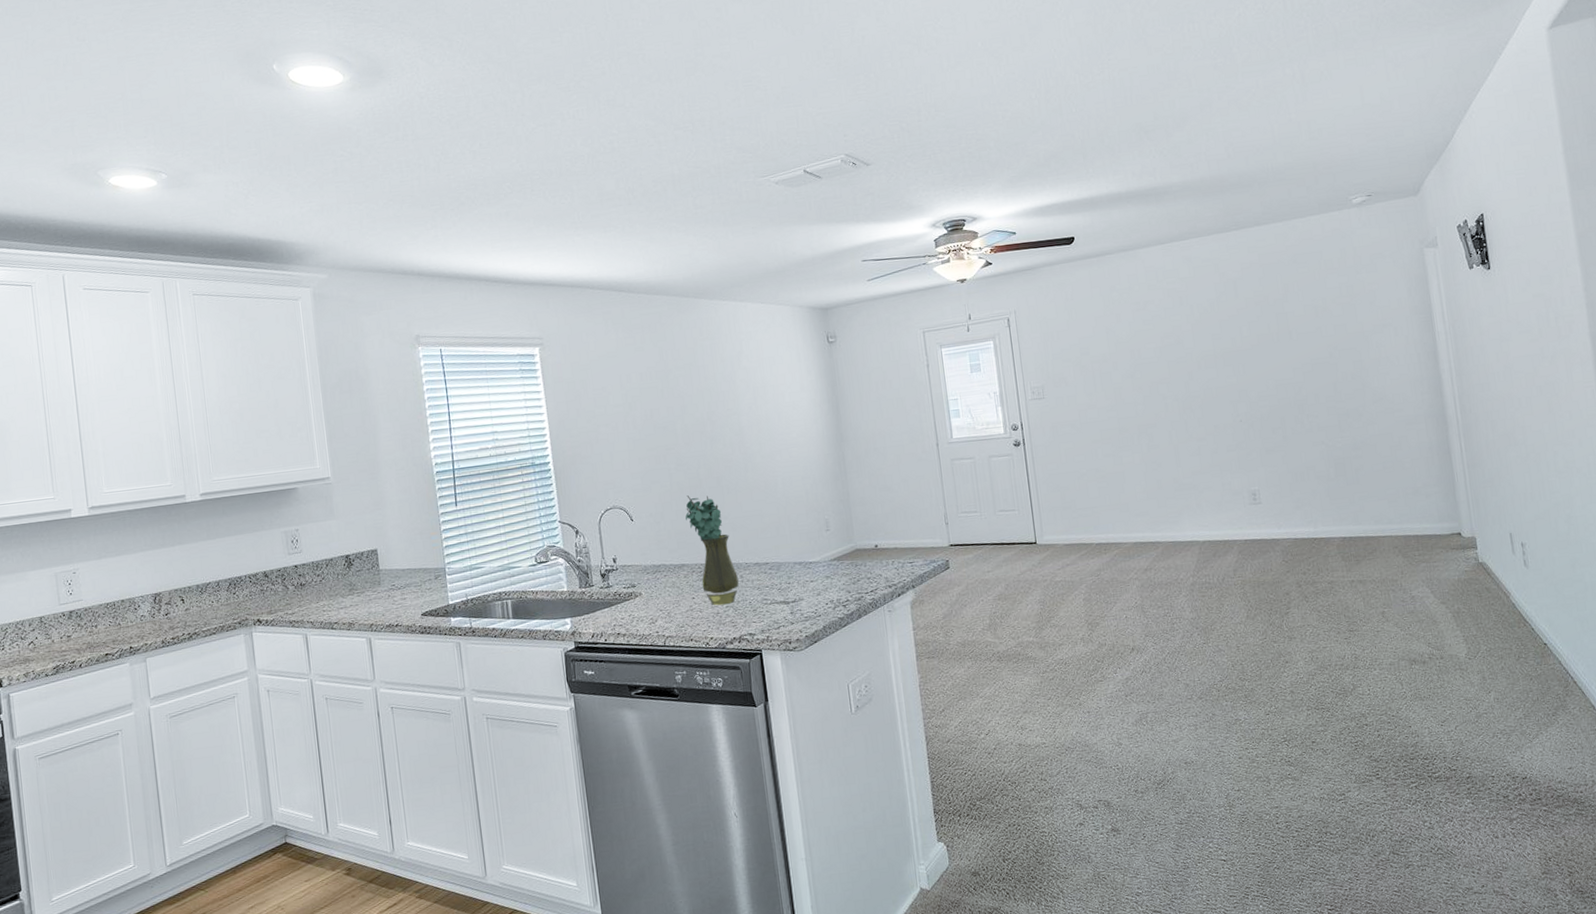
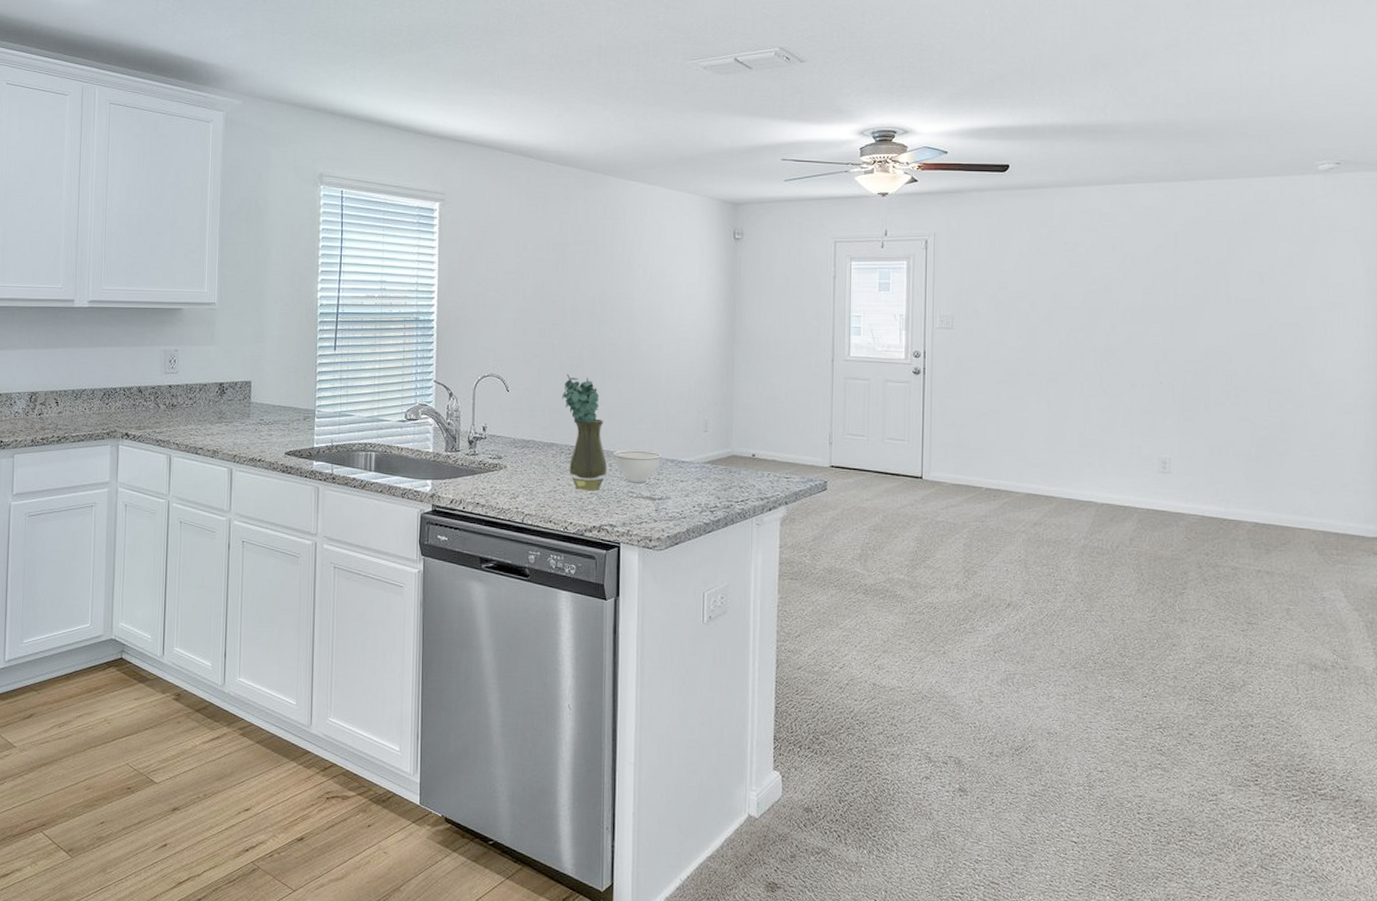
bowl: none [742,556,790,591] -> present [613,450,663,483]

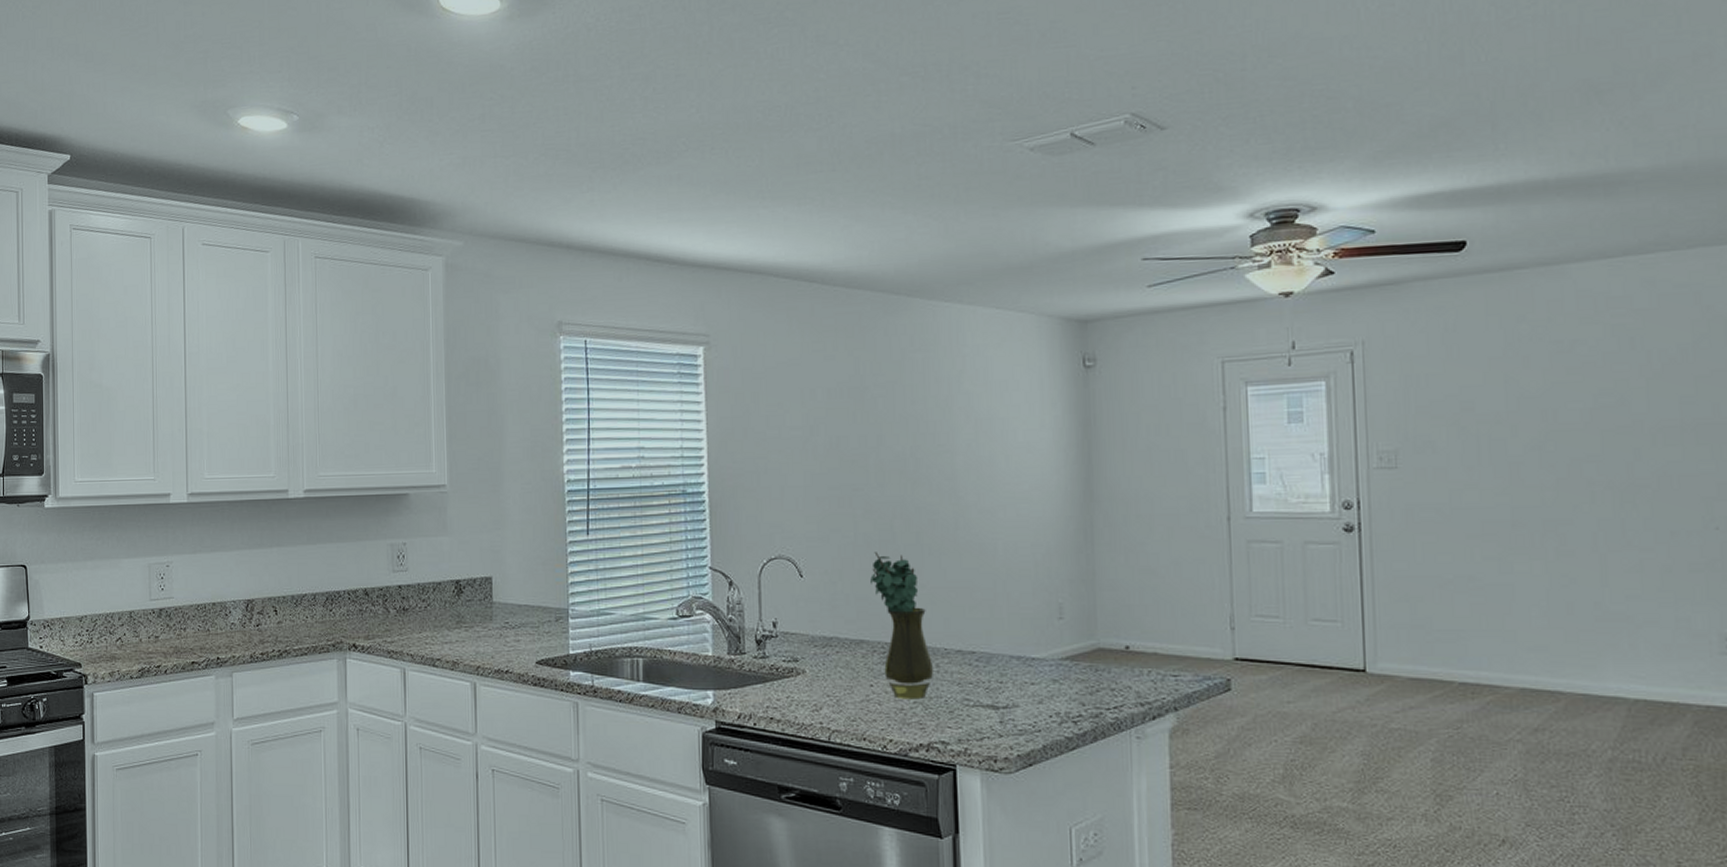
bowl: present [613,450,663,483] -> none [940,646,1005,688]

